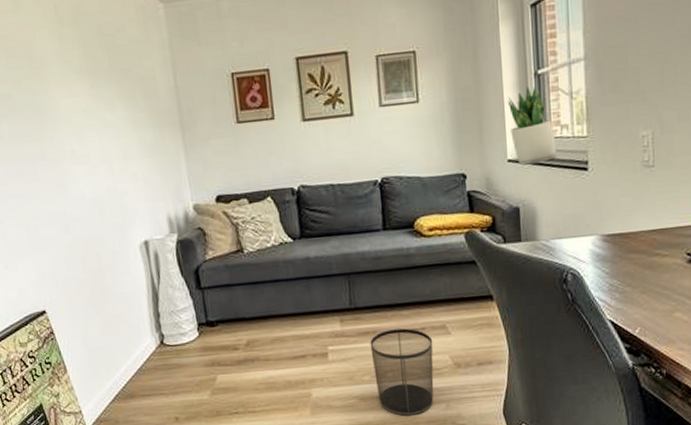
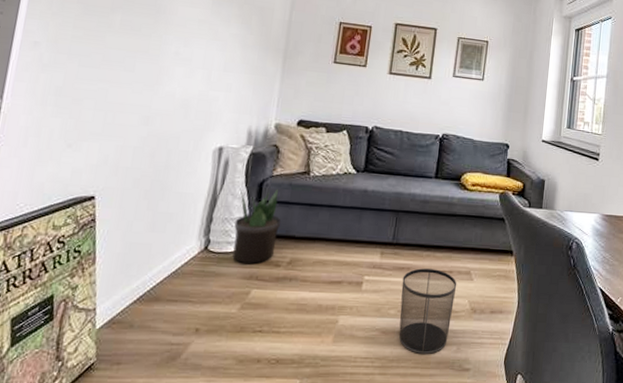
planter: none [178,273,230,352] -> present [232,188,281,264]
planter: present [507,86,556,165] -> none [547,87,579,148]

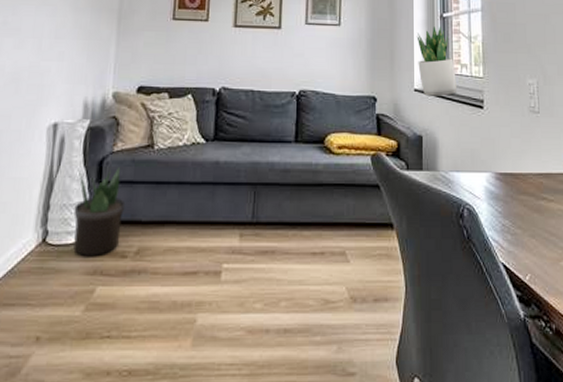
waste bin: present [398,268,457,355] -> none [266,251,331,358]
planter: none [547,87,579,148] -> present [416,26,456,96]

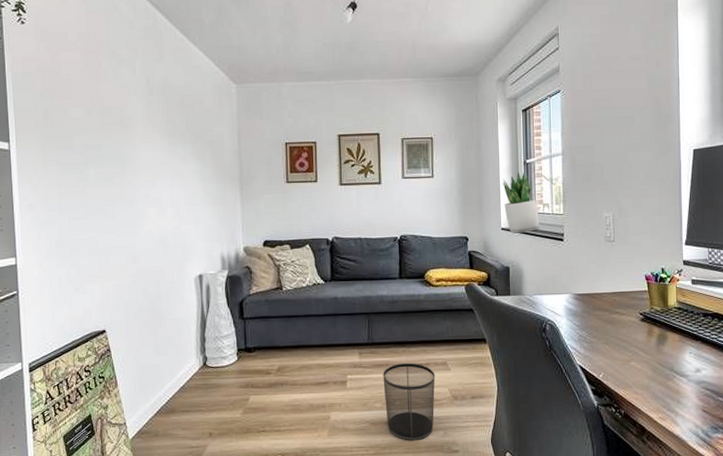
planter: present [73,166,125,256] -> none [224,306,264,374]
waste bin: none [266,251,331,358] -> present [383,363,436,441]

